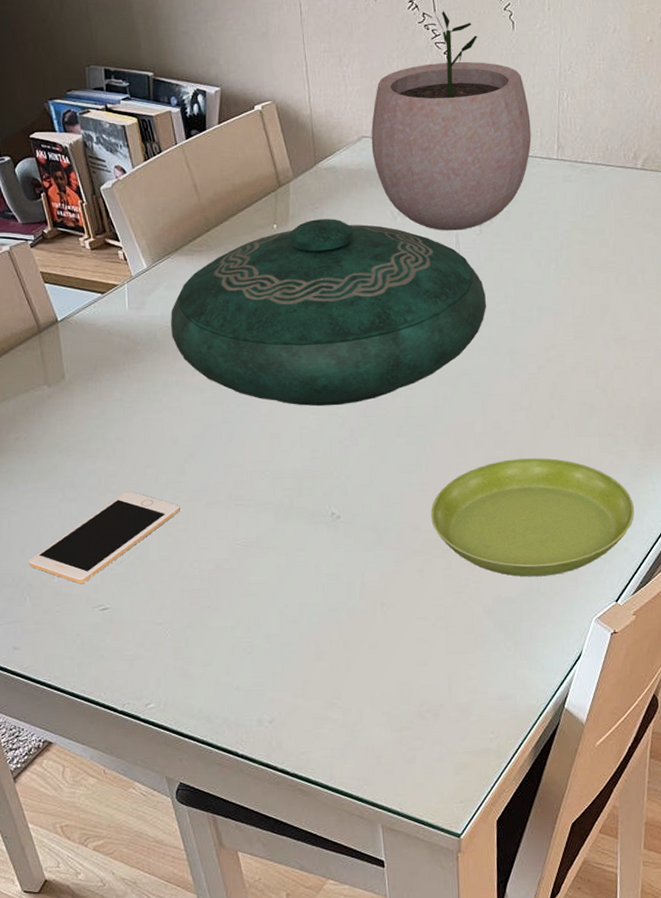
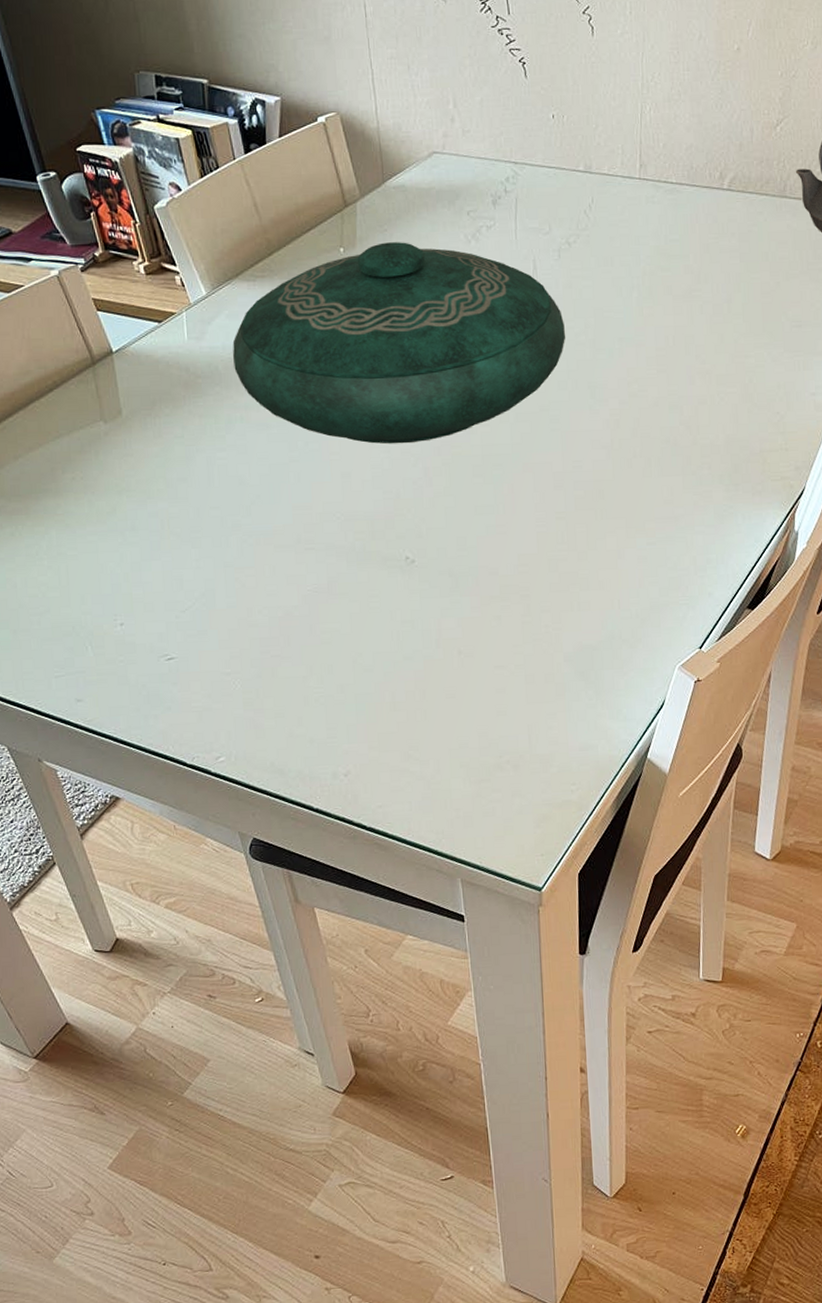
cell phone: present [28,491,180,583] -> none [89,534,248,632]
plant pot: present [371,11,532,231] -> none [442,14,612,256]
saucer: present [431,458,635,577] -> none [509,499,720,624]

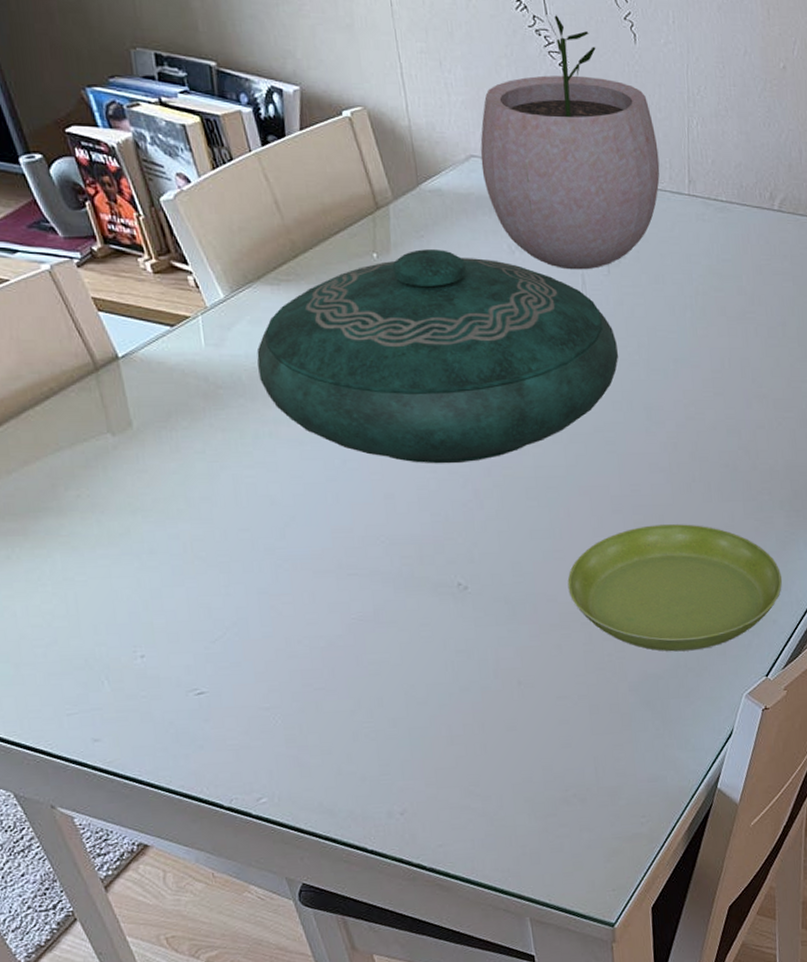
plant pot: none [442,14,612,256] -> present [480,14,660,270]
saucer: none [509,499,720,624] -> present [567,524,783,652]

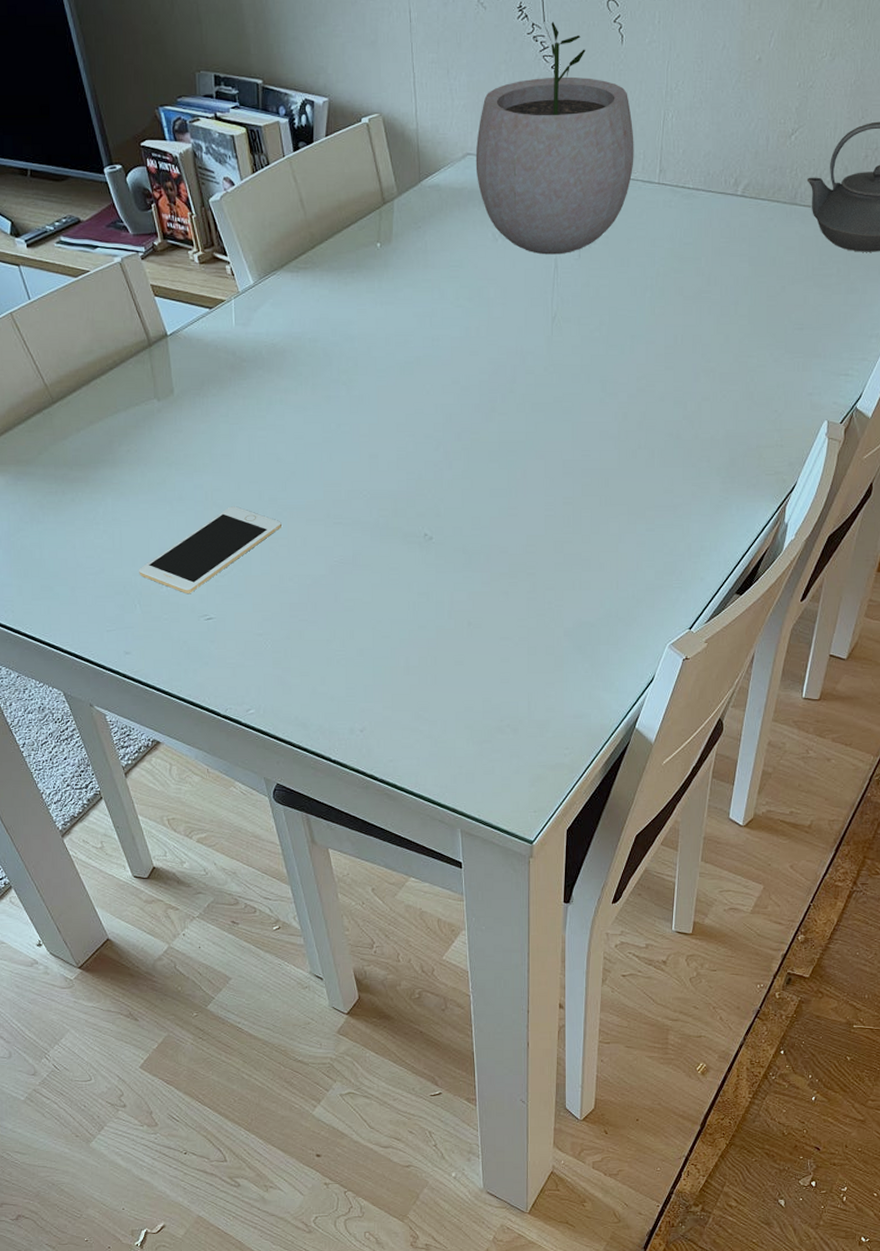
cell phone: none [103,559,283,665] -> present [139,506,282,593]
decorative bowl: present [256,249,618,464] -> none [276,239,581,429]
saucer: present [567,524,783,652] -> none [518,487,713,603]

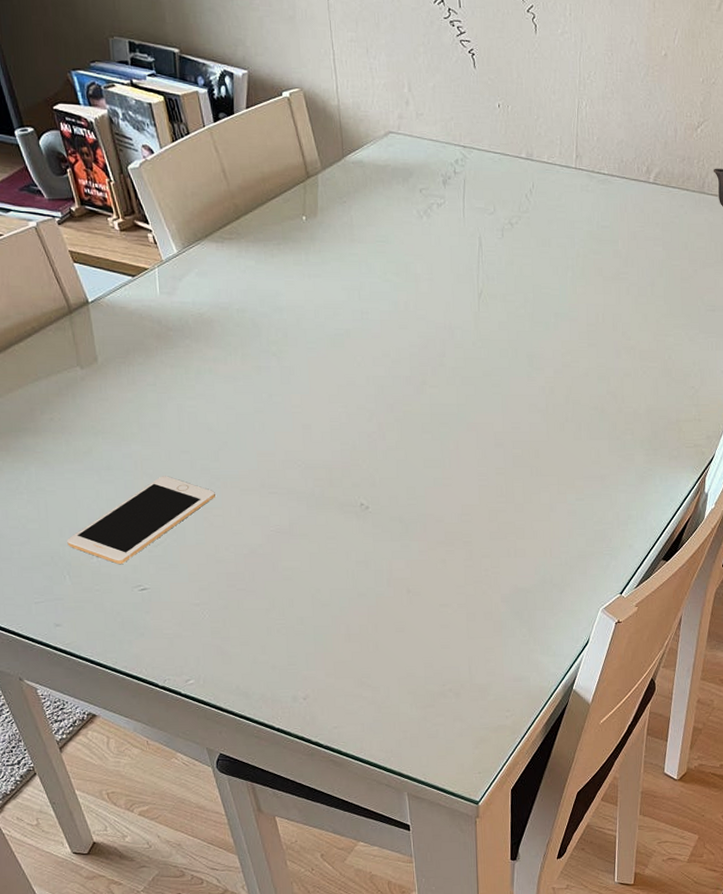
plant pot: present [475,22,634,255] -> none [397,7,552,233]

